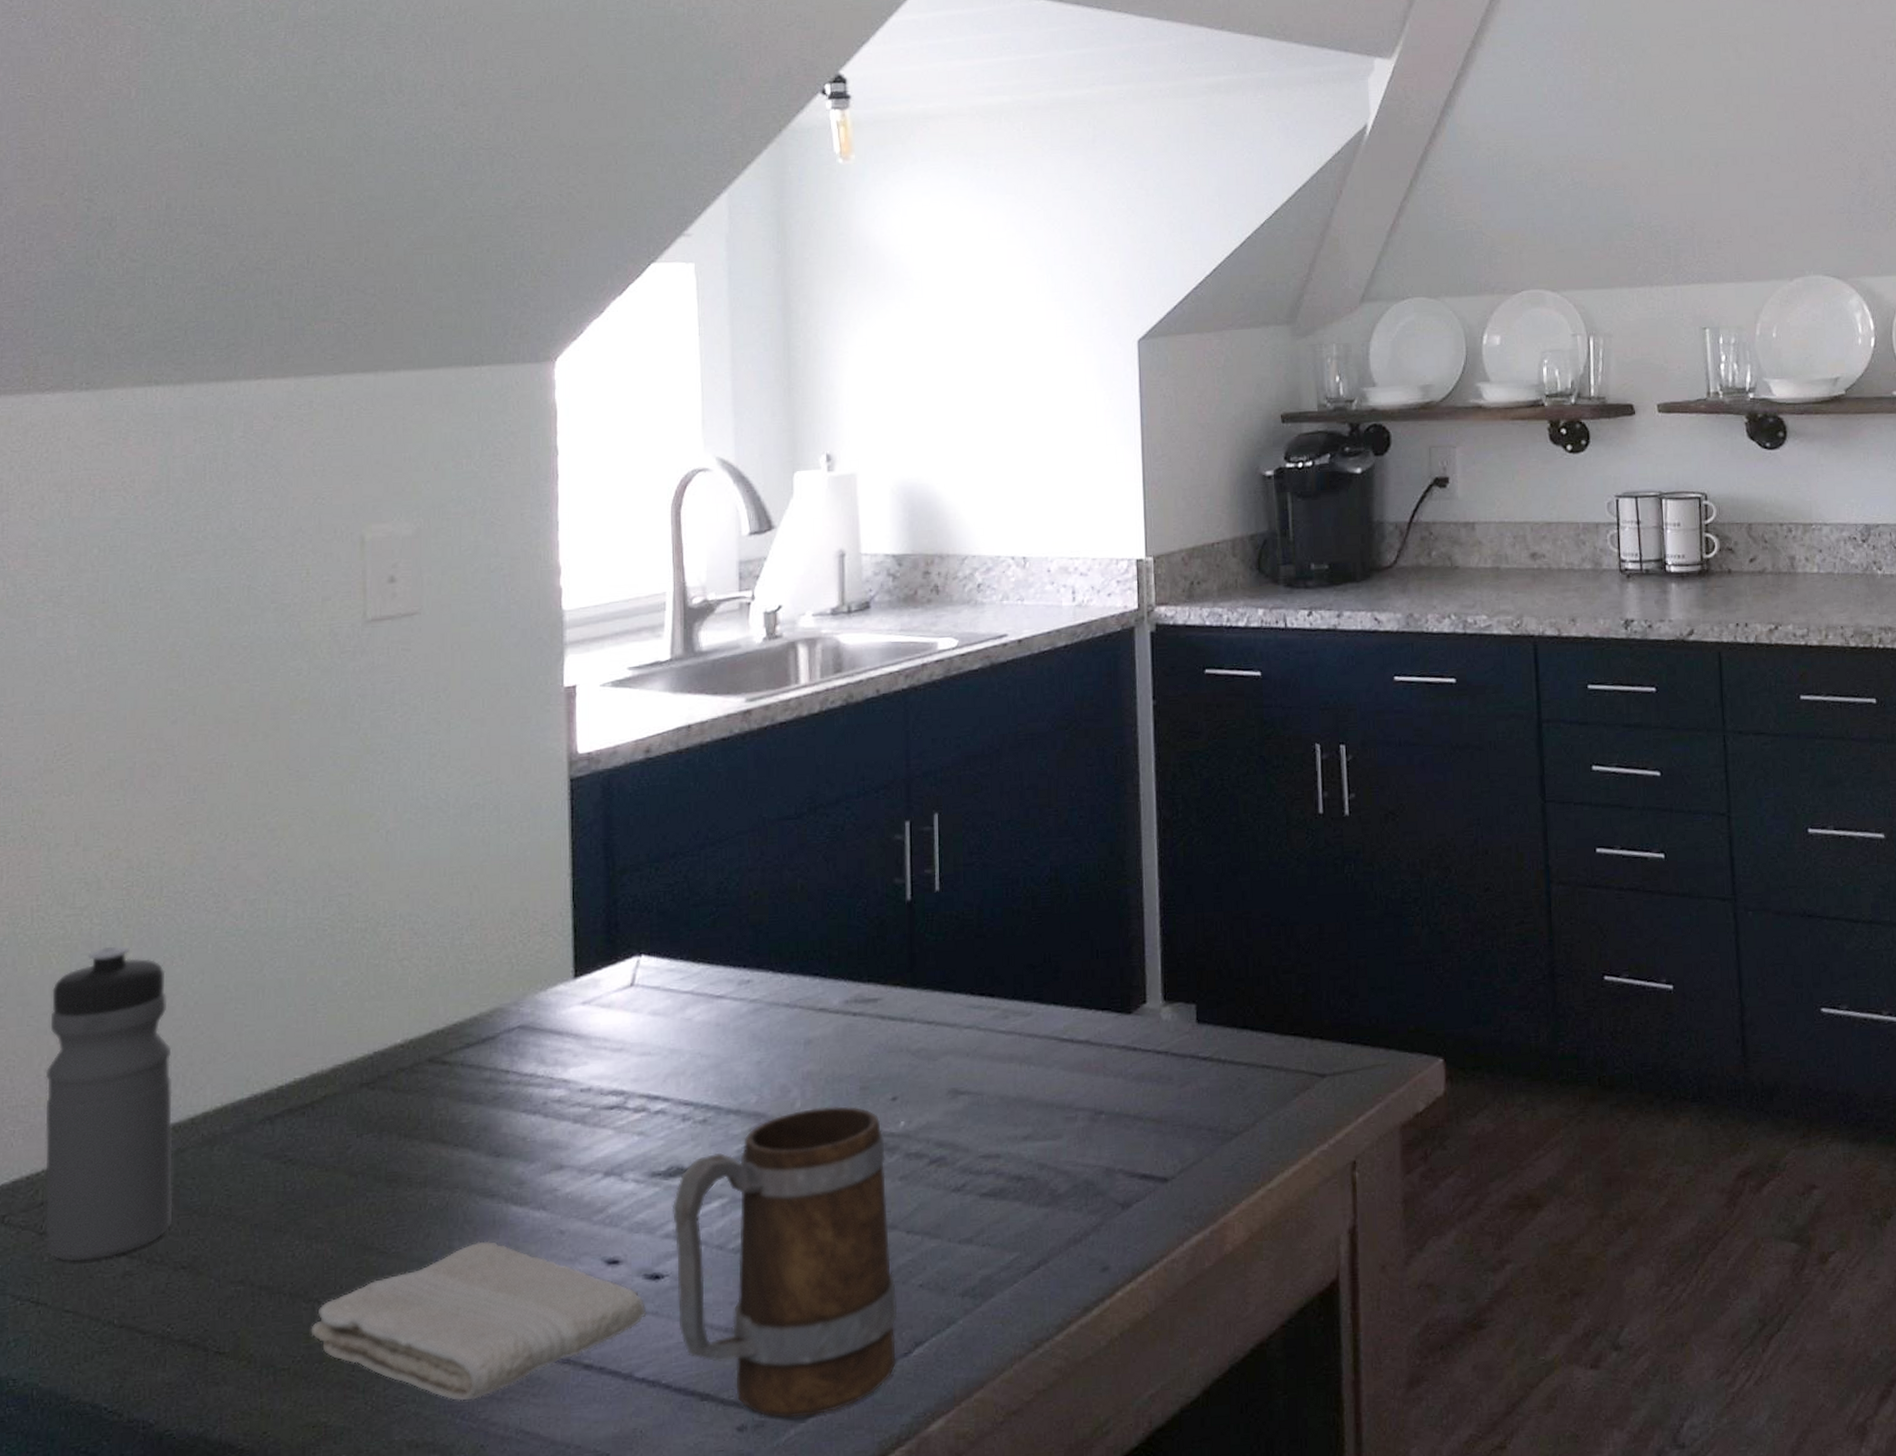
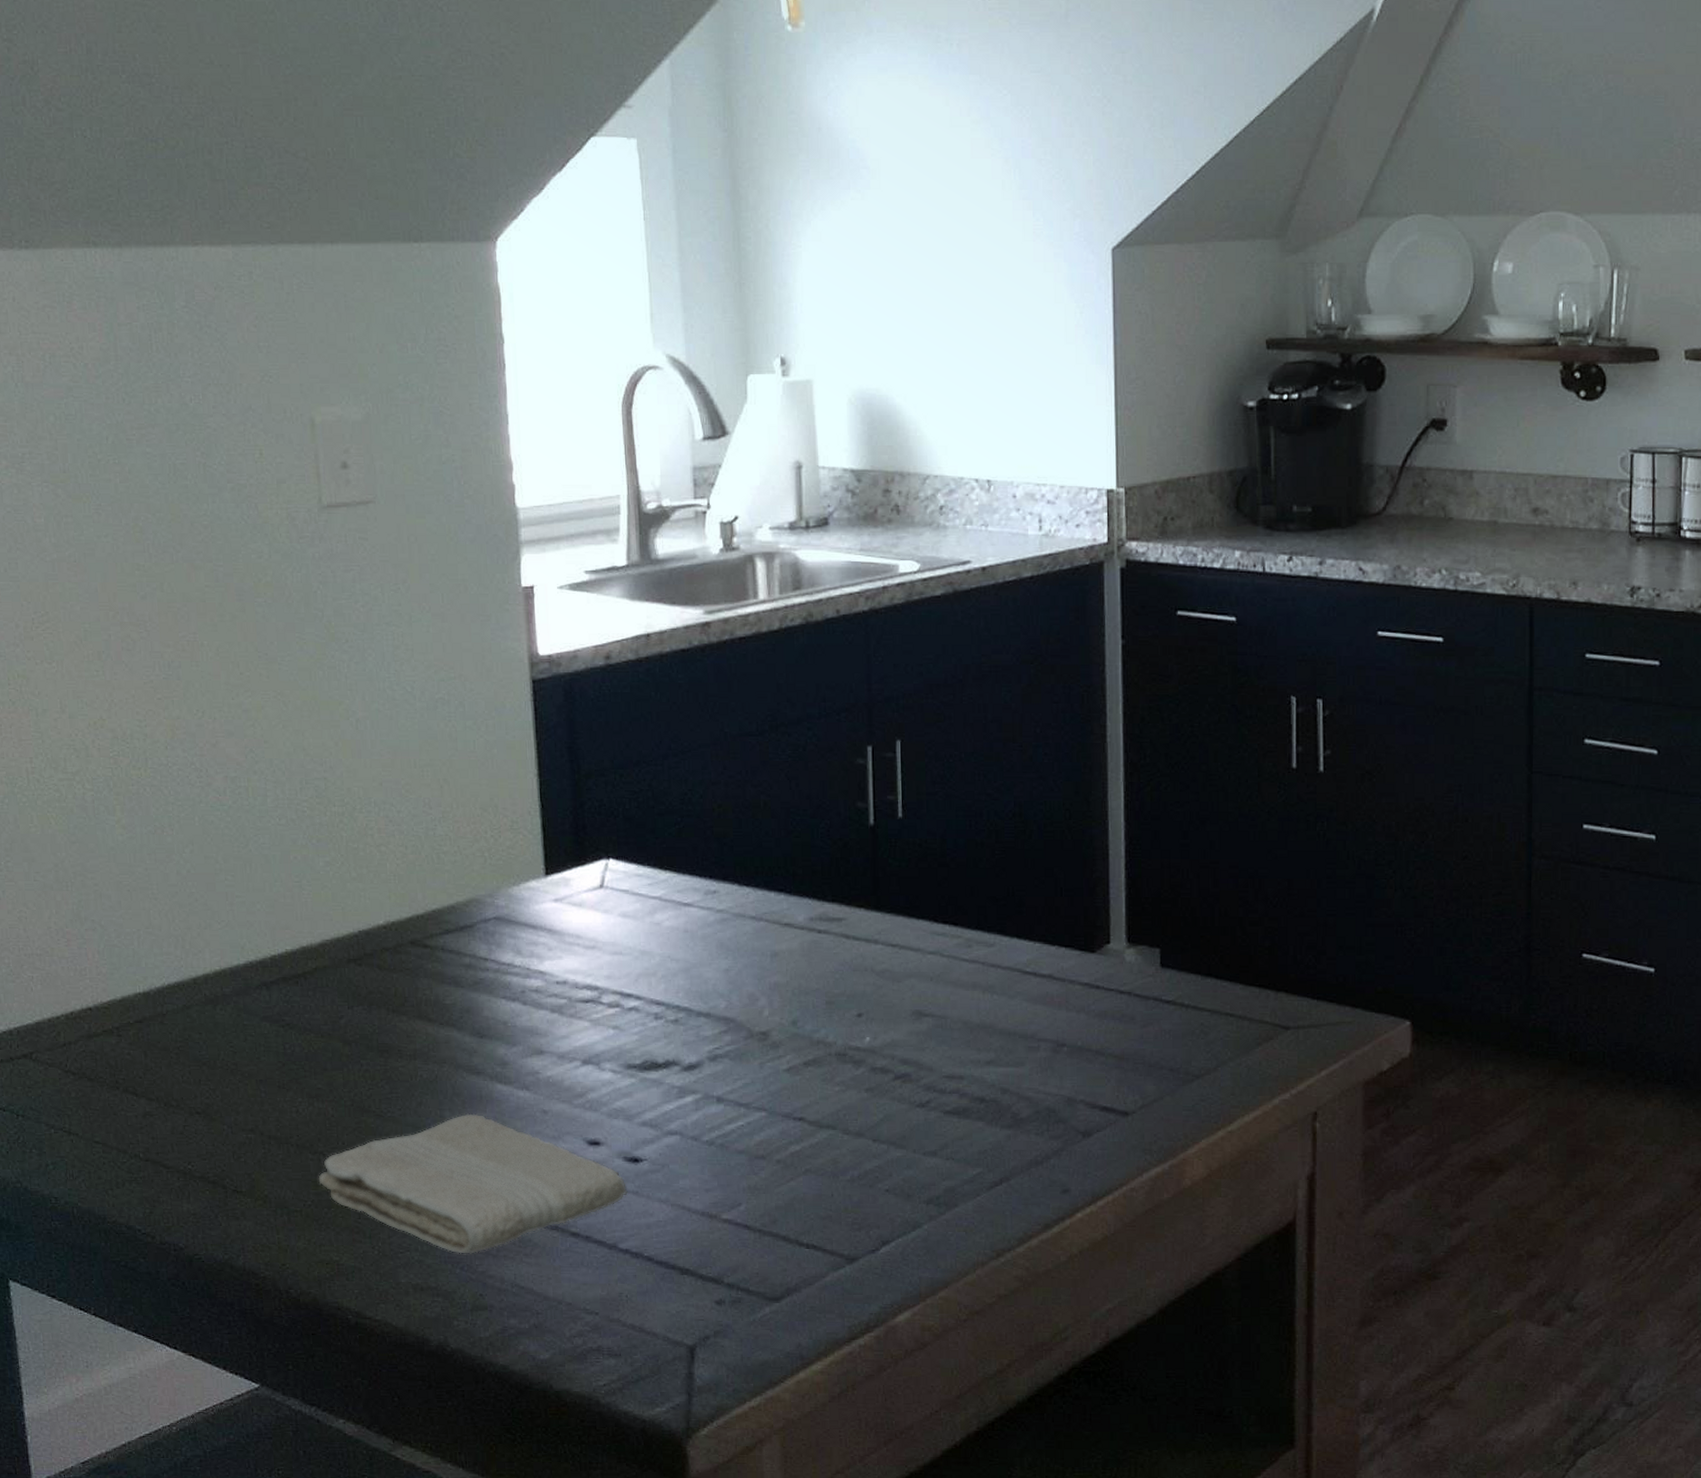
water bottle: present [45,945,173,1262] -> none [54,811,185,1099]
mug: present [671,1106,898,1419] -> none [647,1018,865,1298]

